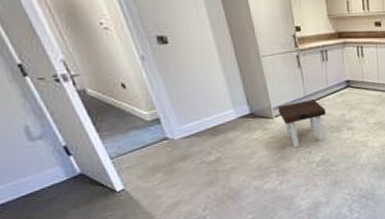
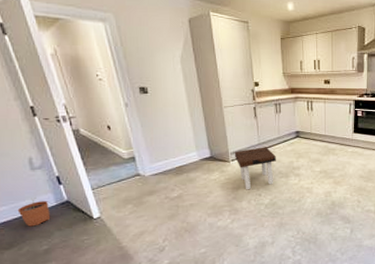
plant pot: none [18,173,63,207] -> present [17,198,51,227]

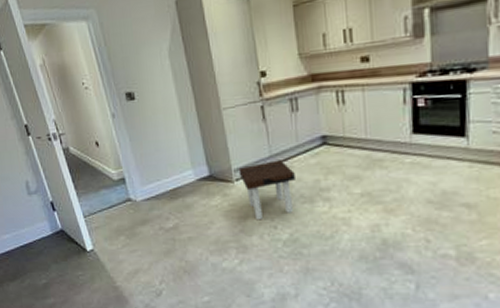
plant pot: present [17,198,51,227] -> none [18,225,48,258]

